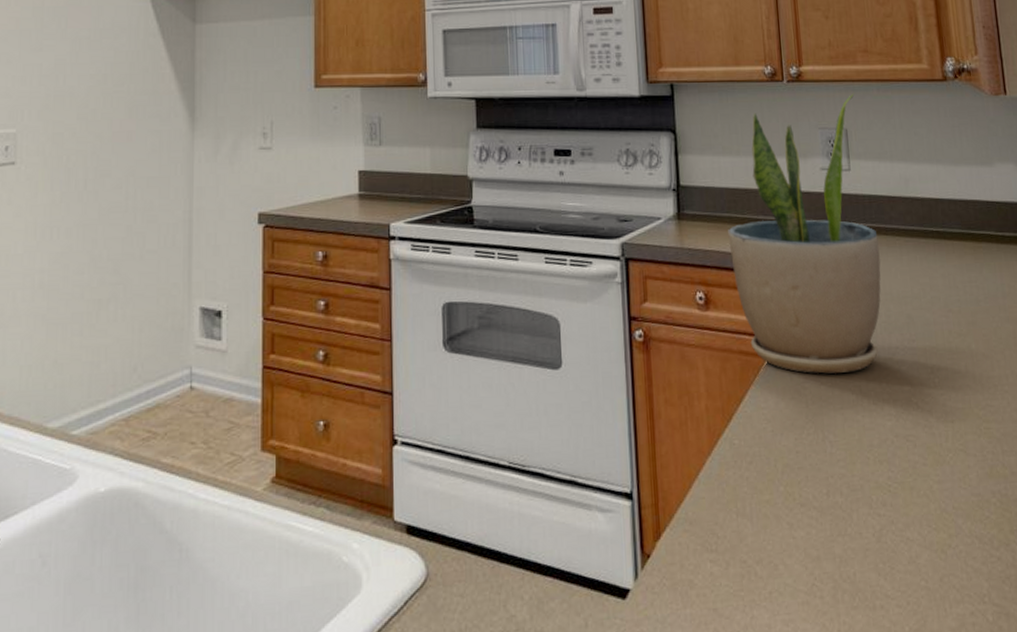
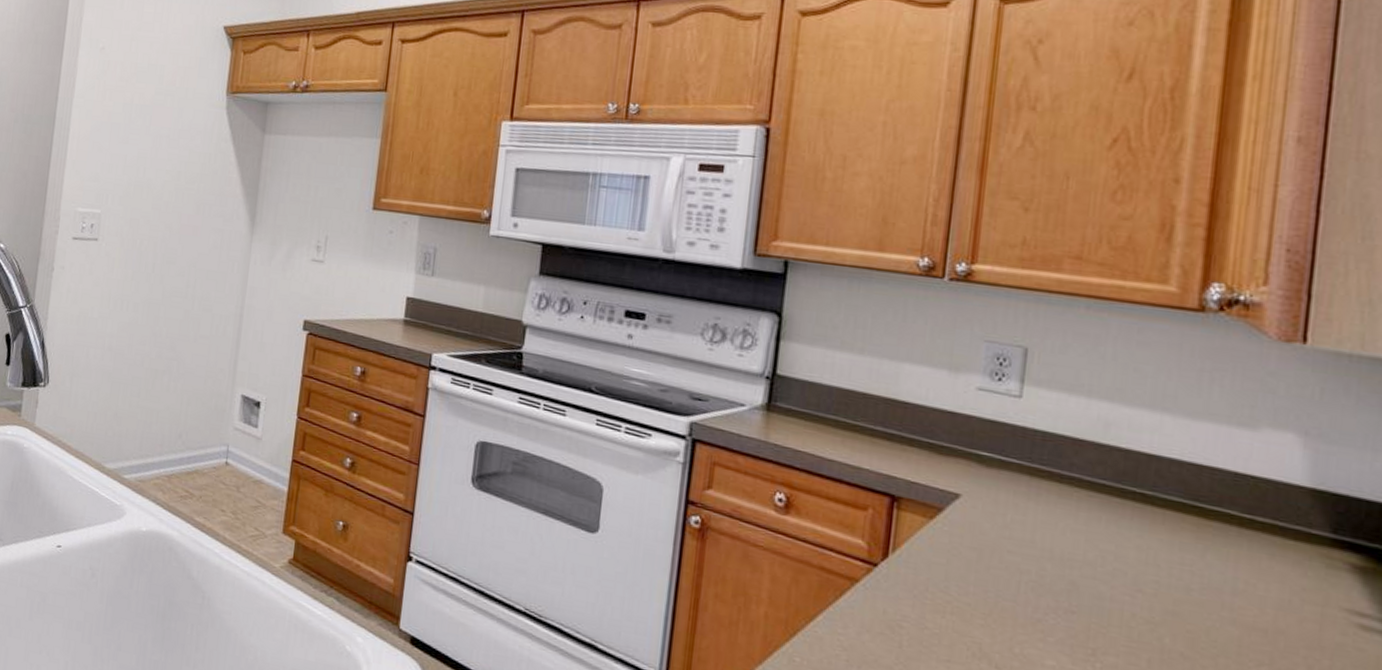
potted plant: present [728,93,881,374] -> none [829,306,1047,626]

